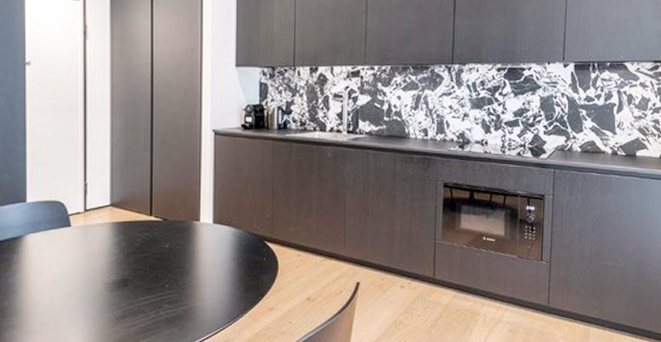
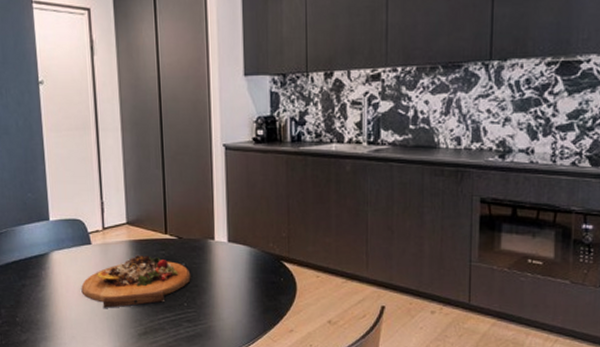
cutting board: none [57,237,174,292] -> present [81,255,191,308]

